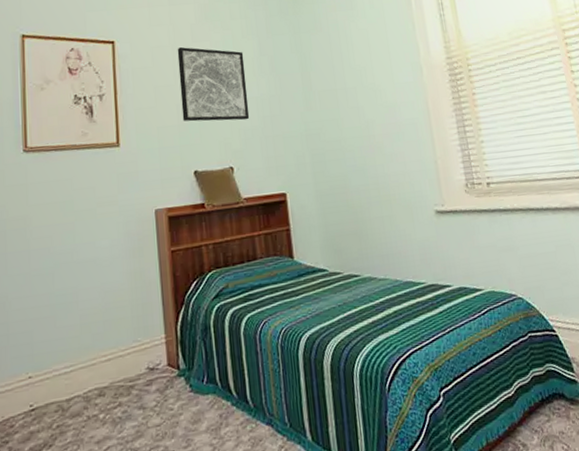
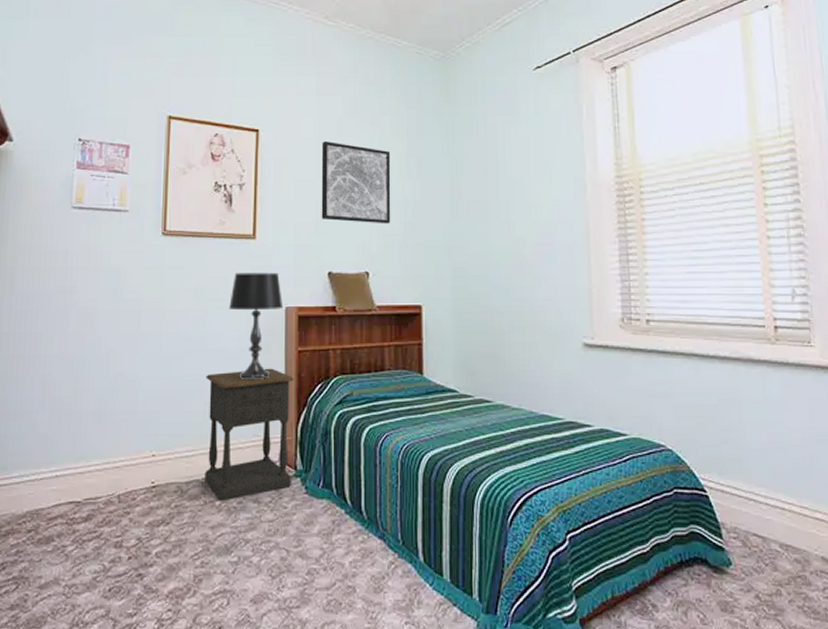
nightstand: none [79,271,176,414] -> present [204,368,294,502]
table lamp: none [98,177,153,288] -> present [229,272,284,381]

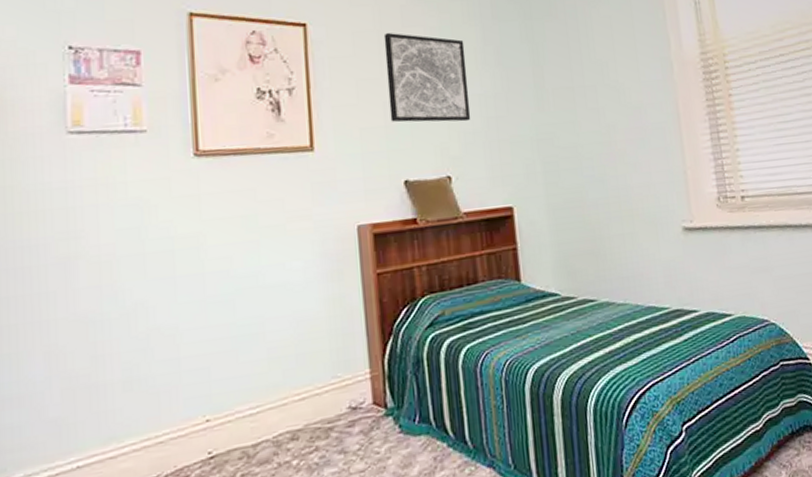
nightstand: present [204,368,294,502] -> none [266,297,382,460]
table lamp: present [229,272,284,381] -> none [288,187,355,316]

